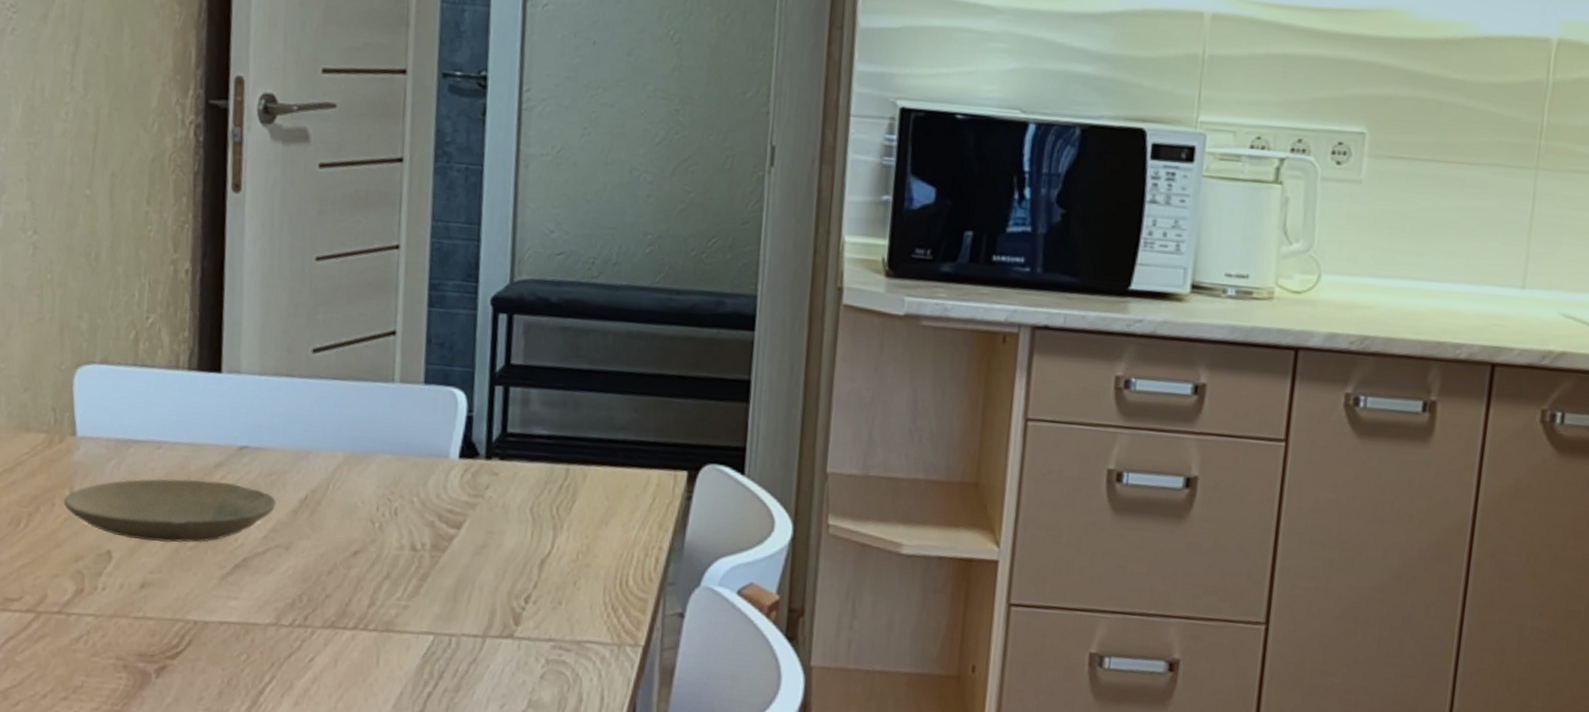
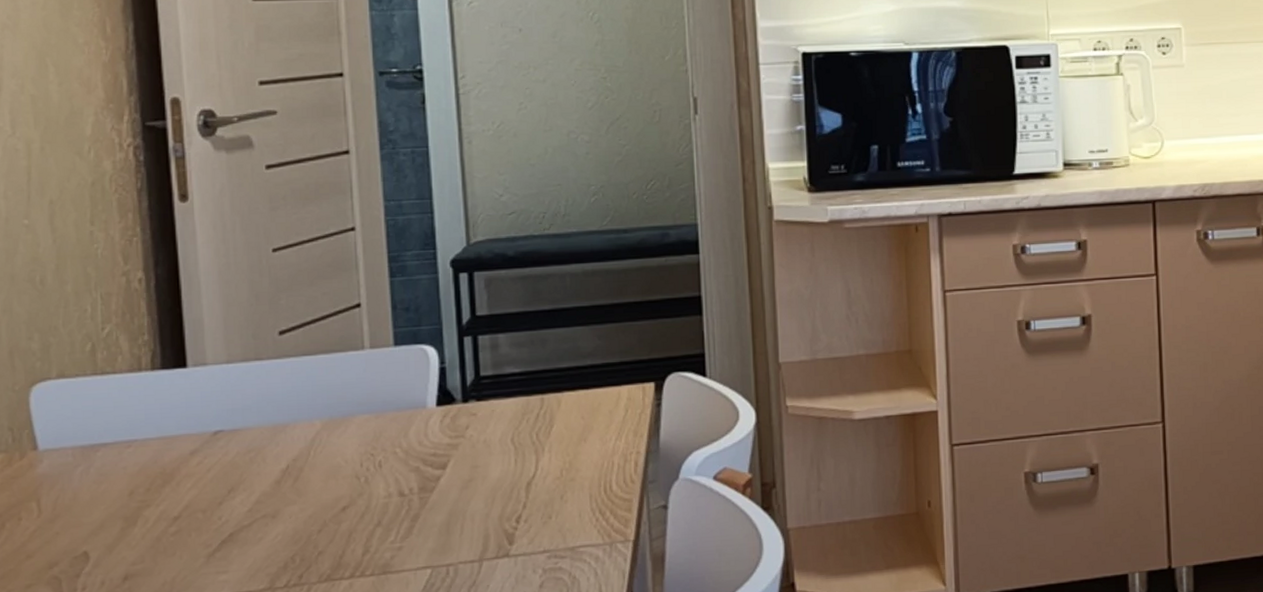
plate: present [63,478,277,543] -> none [30,467,258,537]

